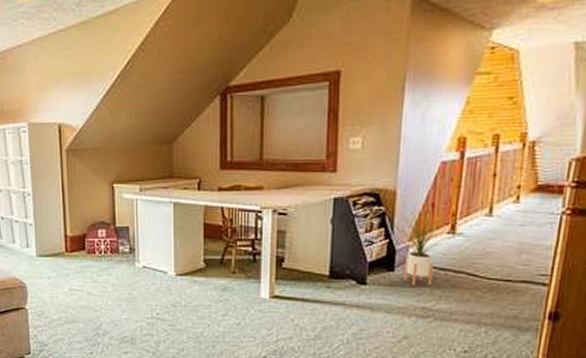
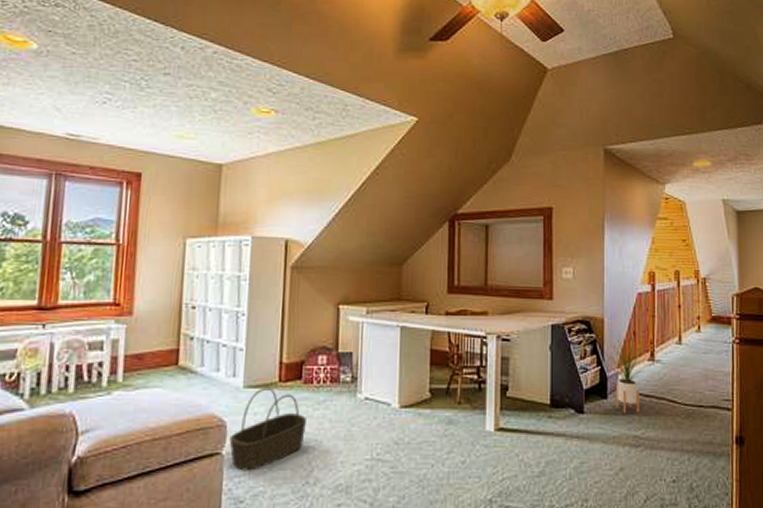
basket: none [30,256,92,323] -> present [229,387,306,471]

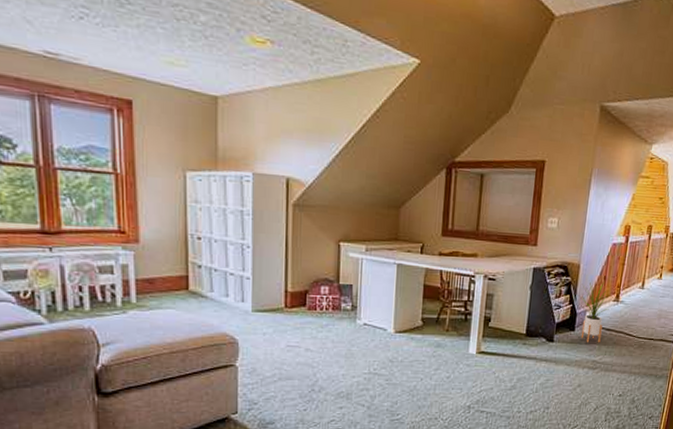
basket: present [229,387,306,471] -> none [241,312,311,380]

